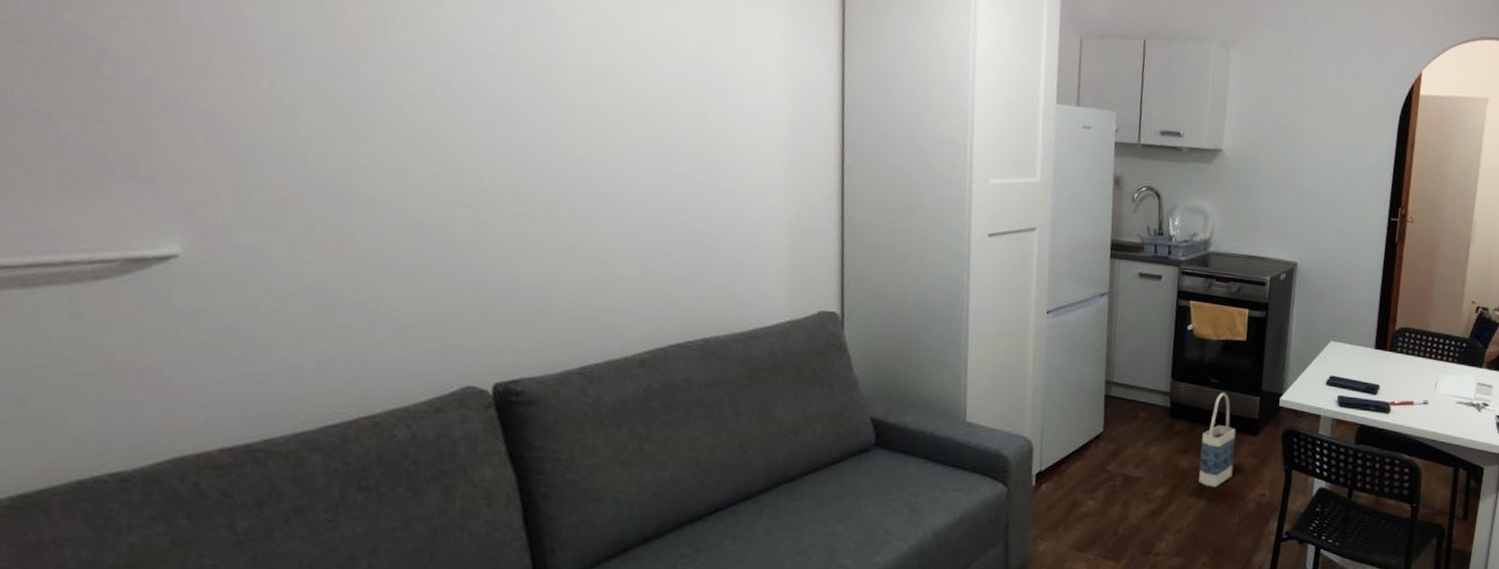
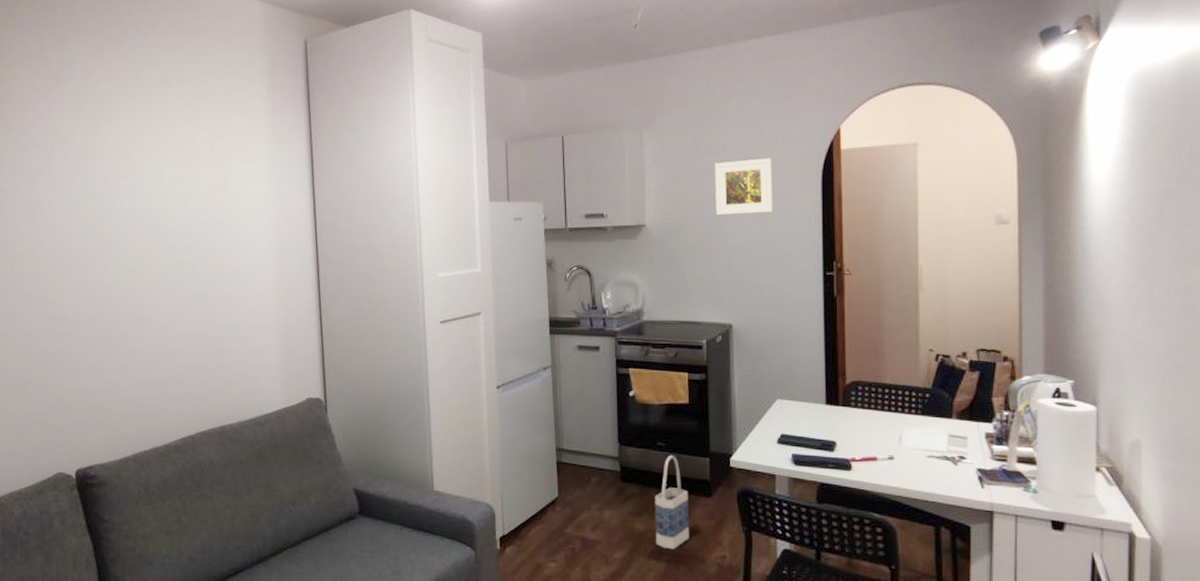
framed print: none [1294,92,1355,152] -> present [714,158,774,216]

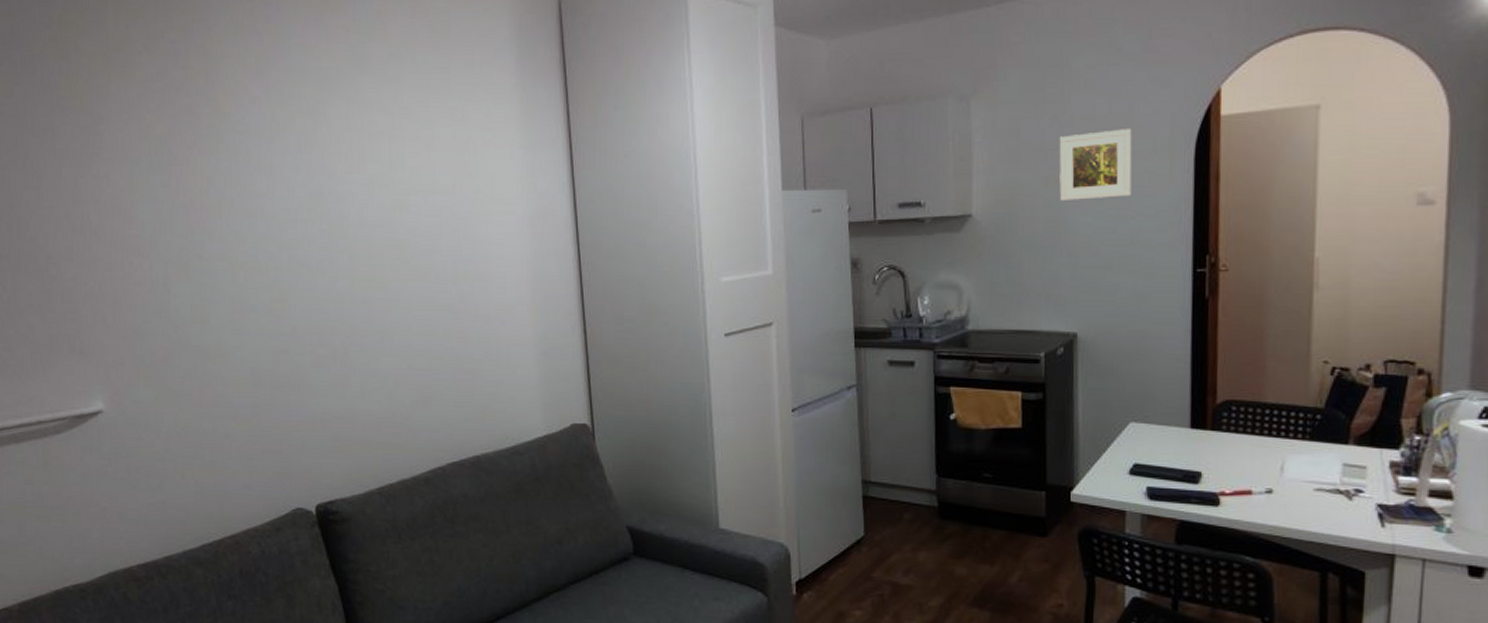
bag: present [655,455,690,550] -> none [979,489,1020,597]

